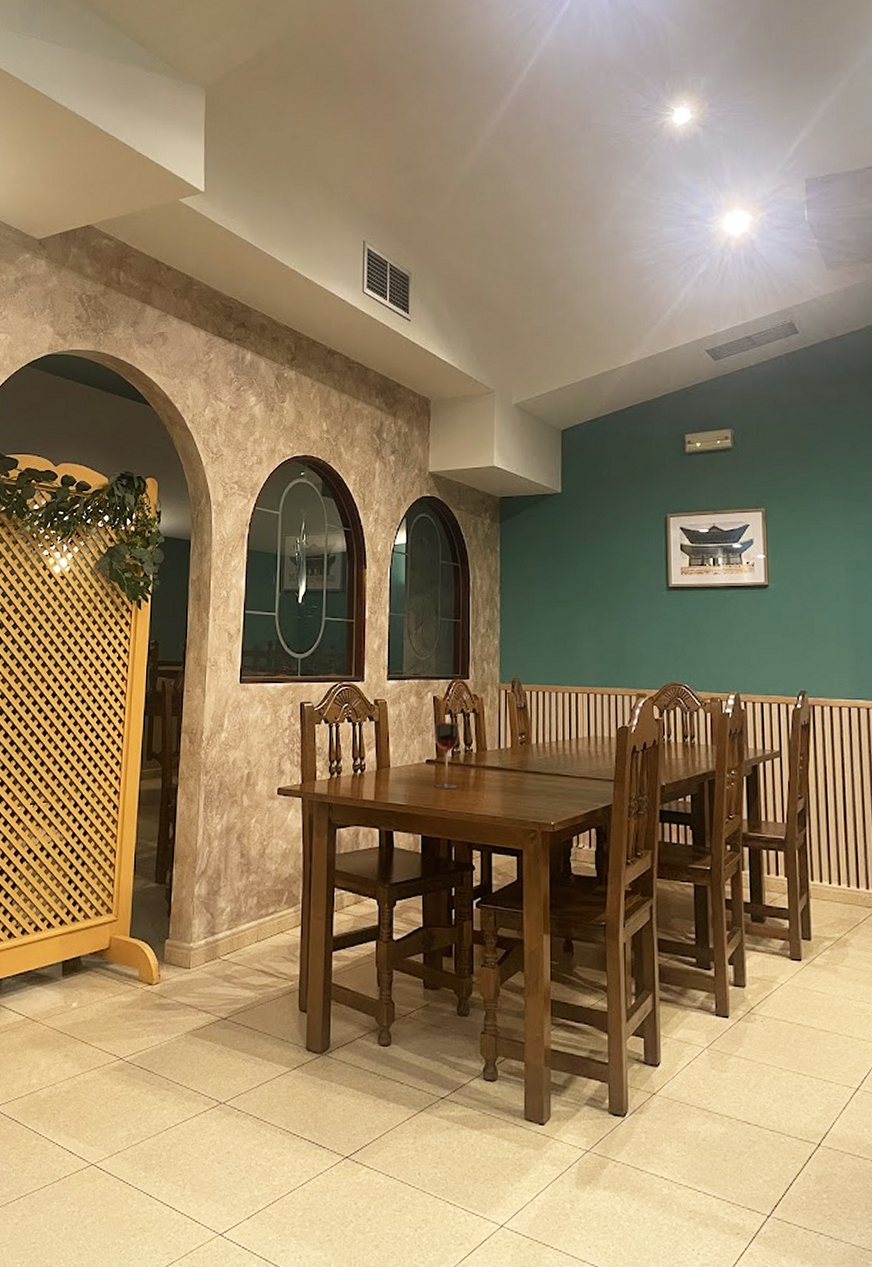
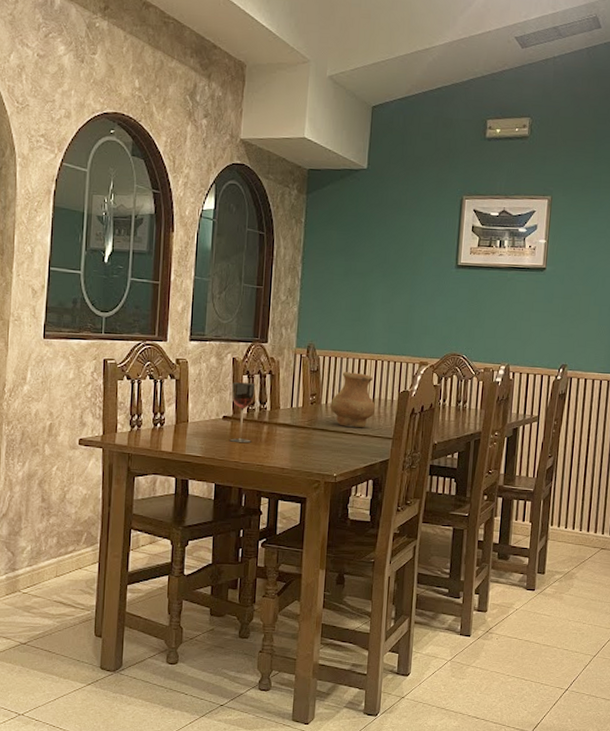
vase: none [541,708,592,770] -> present [330,372,376,428]

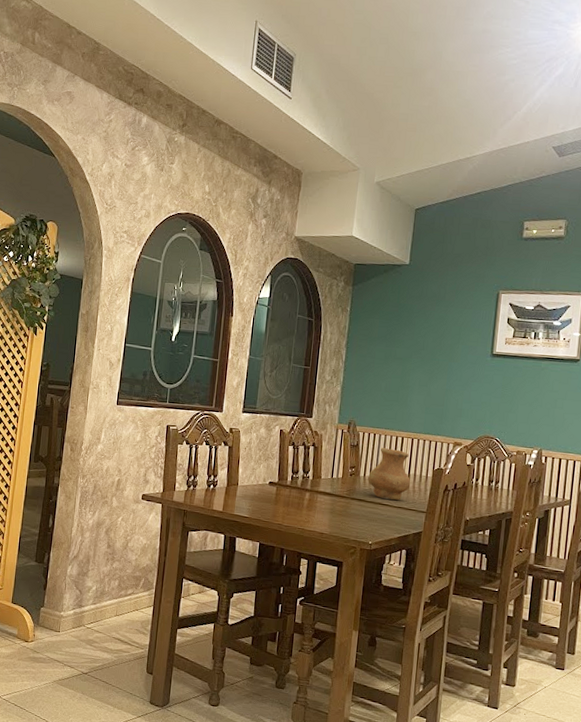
wineglass: present [229,382,256,443] -> none [274,452,300,507]

